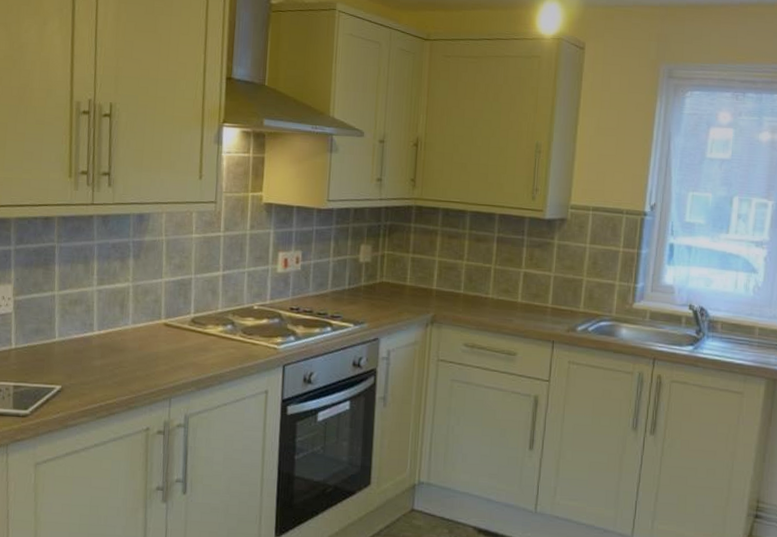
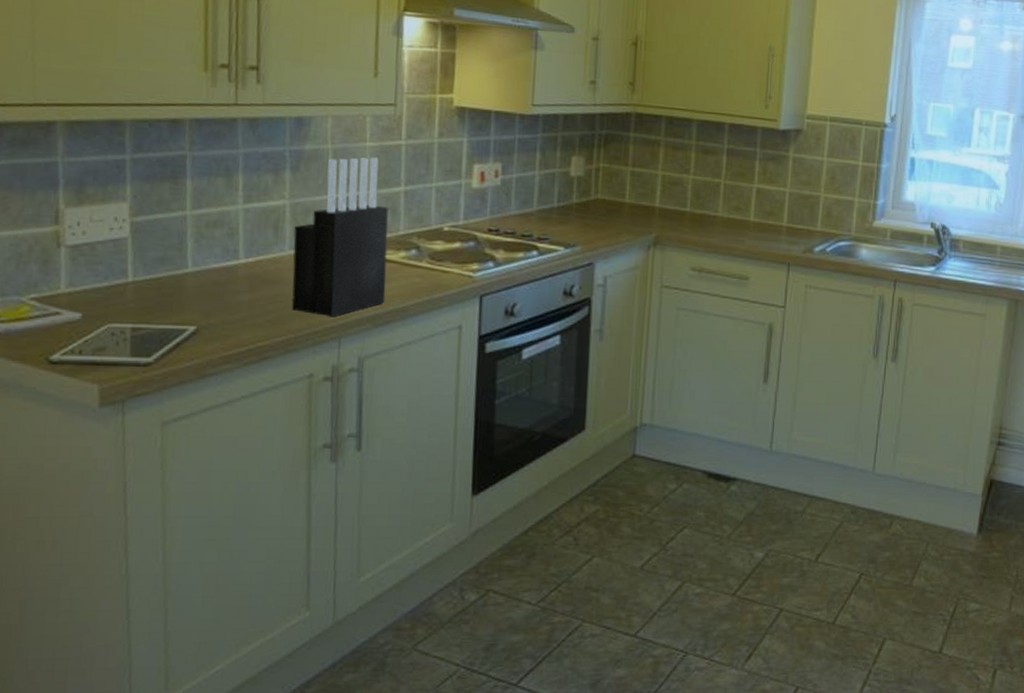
knife block: none [133,246,210,381] -> present [291,157,389,317]

